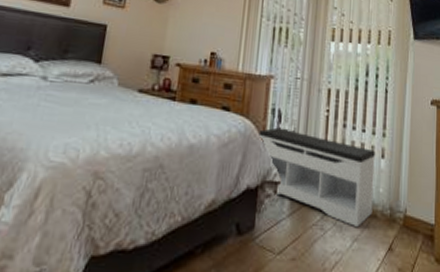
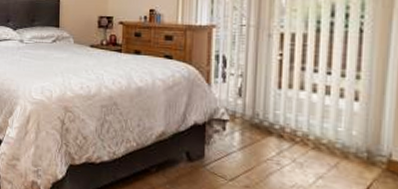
bench: present [258,127,375,227] -> none [203,72,345,166]

